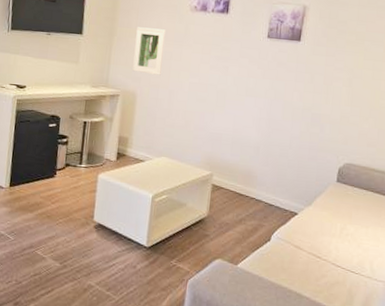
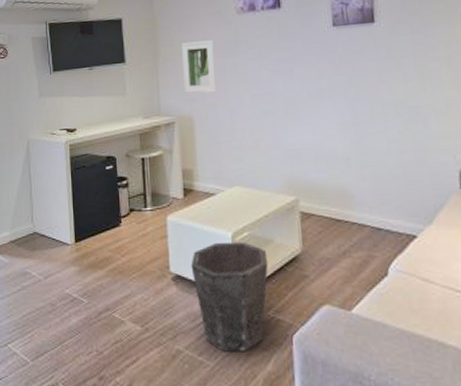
waste bin: none [112,201,179,290] -> present [191,241,269,352]

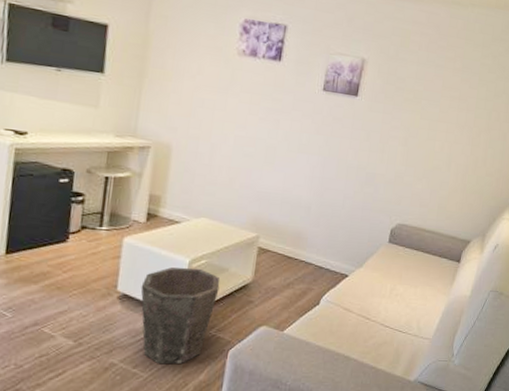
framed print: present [181,40,217,94] -> none [167,69,209,126]

